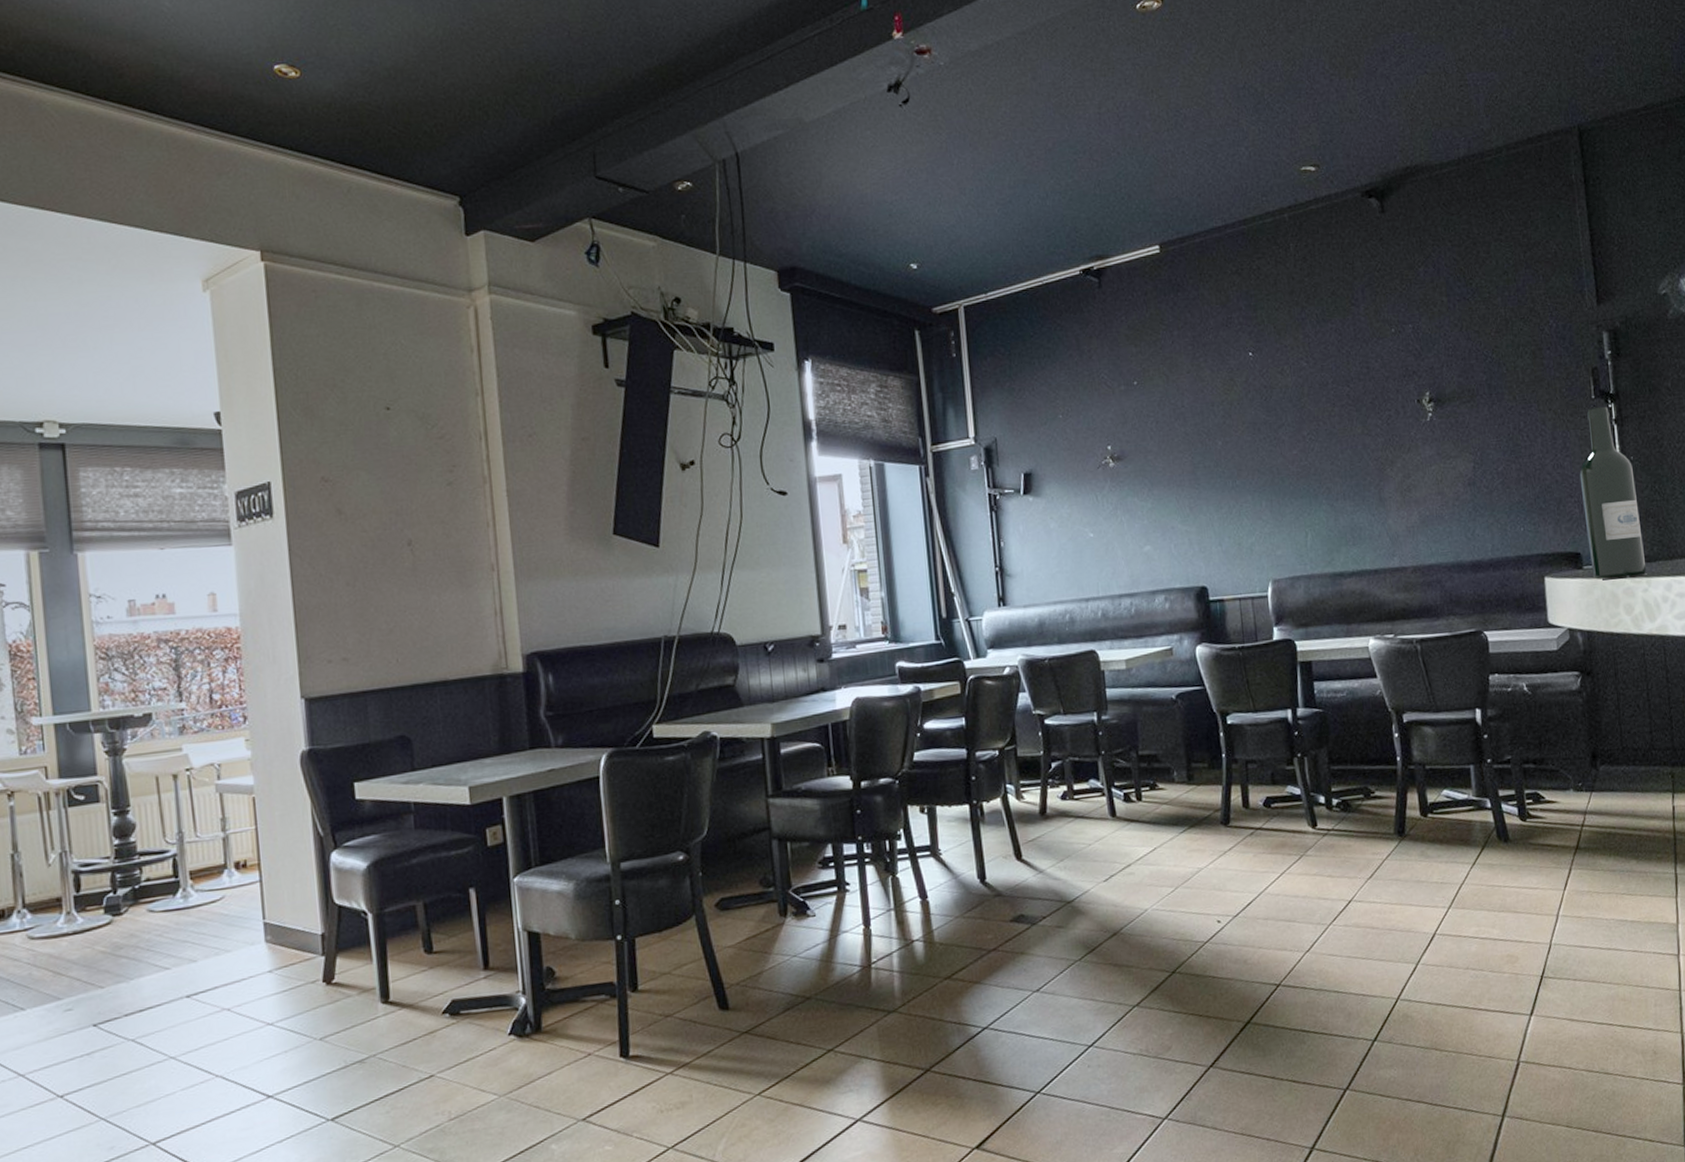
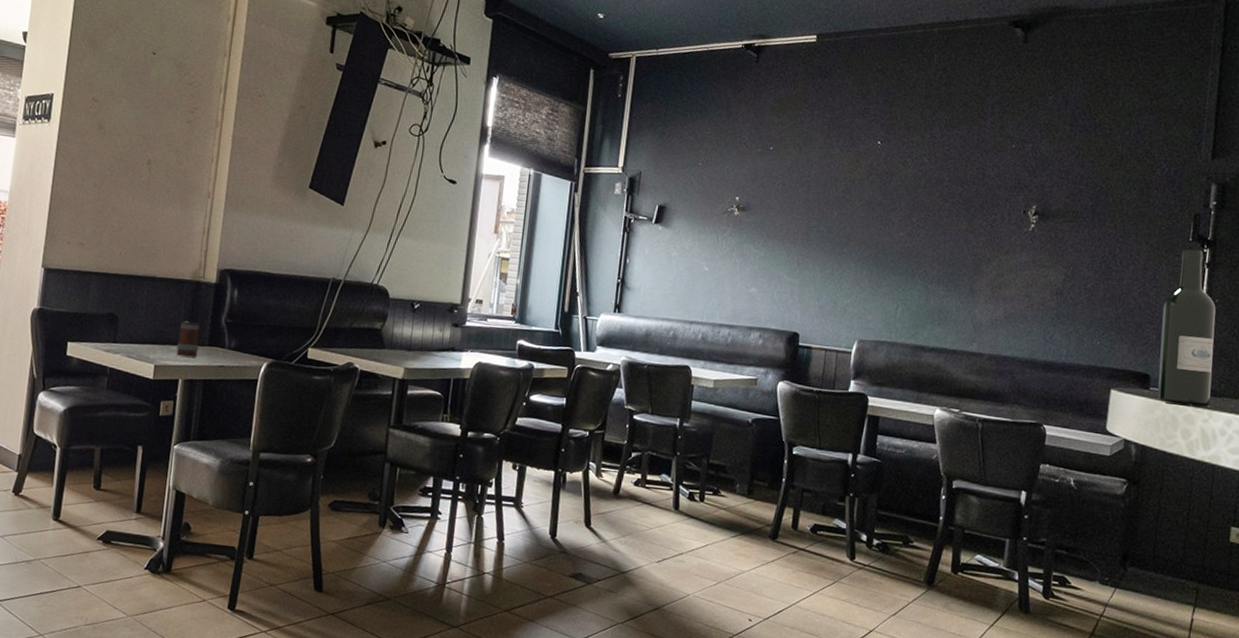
beer mug: none [491,724,520,771] -> present [176,320,200,358]

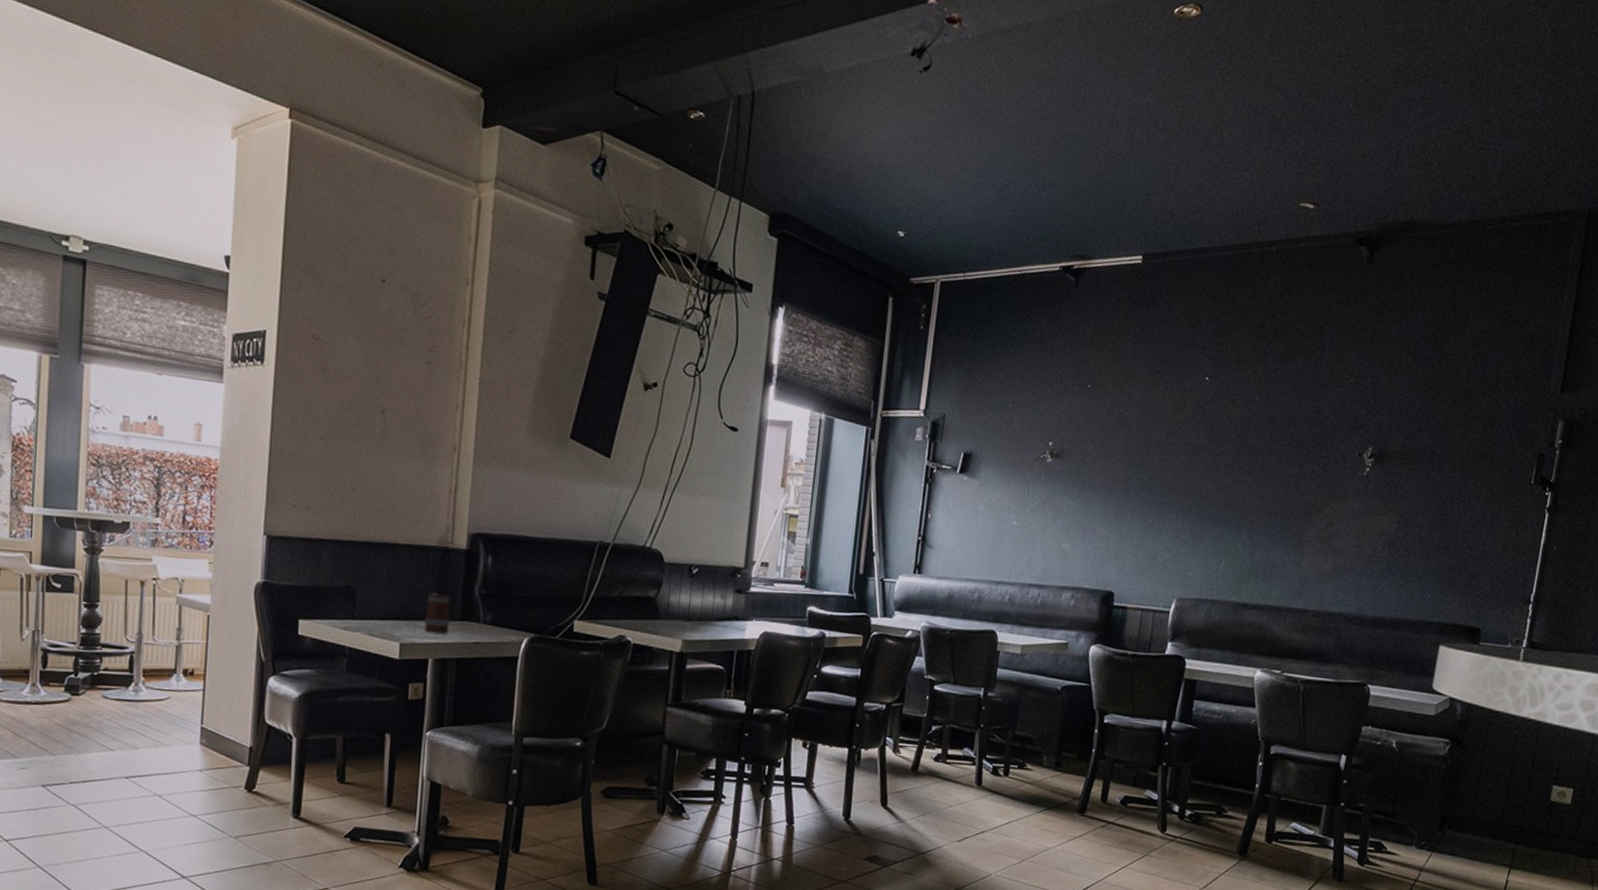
wine bottle: present [1157,249,1216,407] -> none [1486,493,1554,662]

